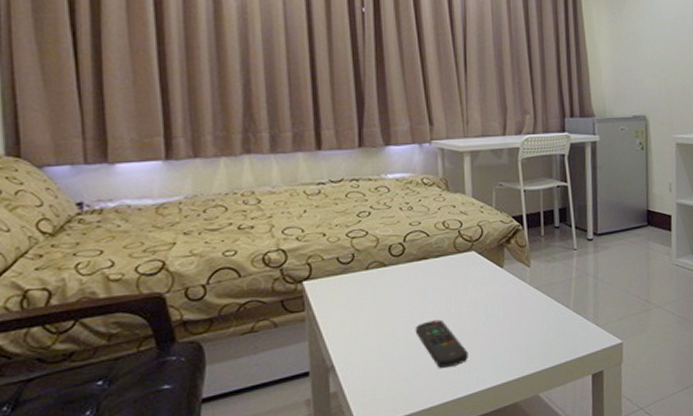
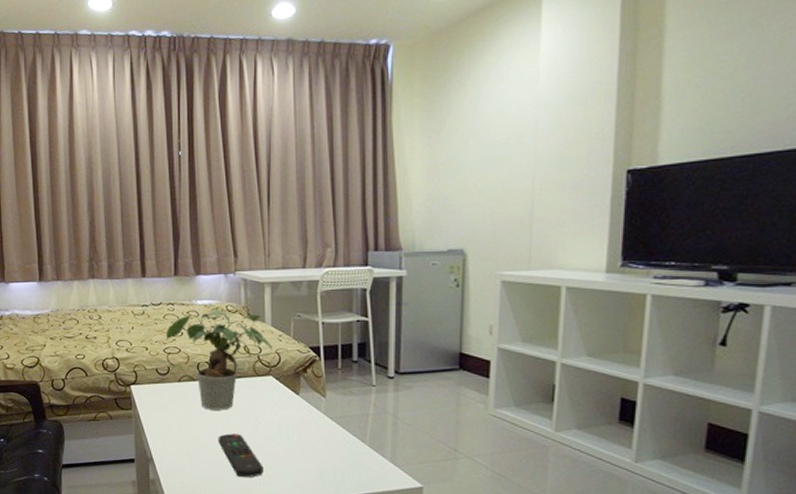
potted plant: none [349,183,474,298] -> present [166,309,272,410]

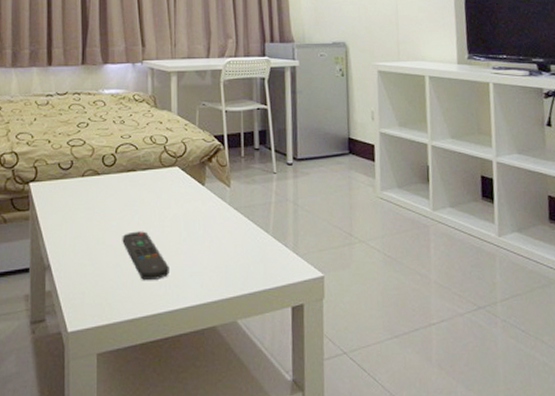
potted plant: present [166,309,272,410] -> none [71,99,178,206]

